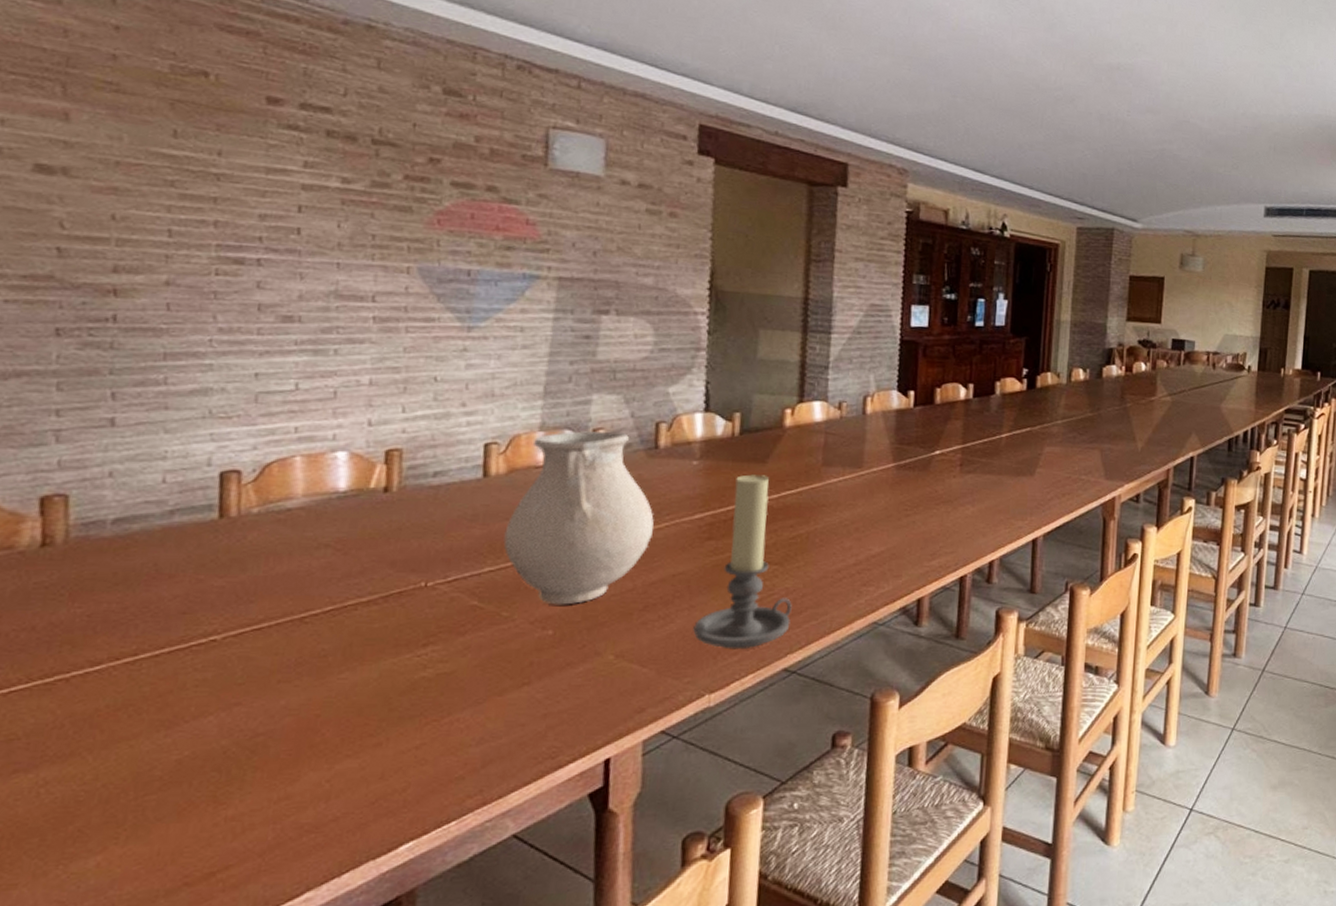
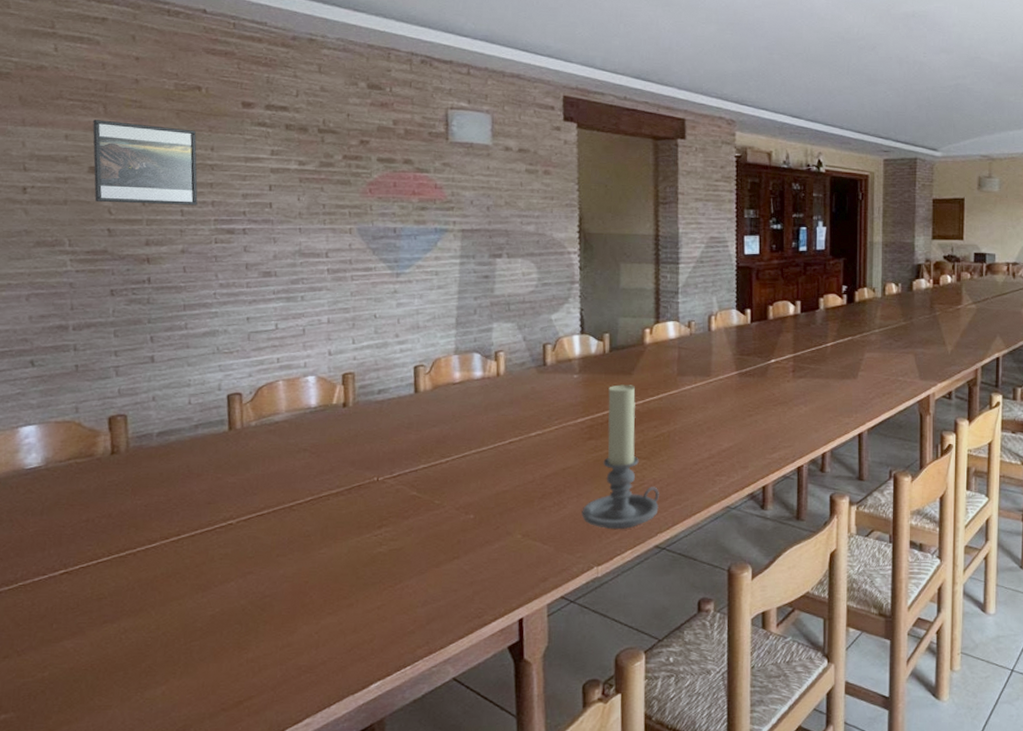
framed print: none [39,102,198,225] -> present [92,120,198,206]
vase: present [503,430,654,605] -> none [433,352,546,495]

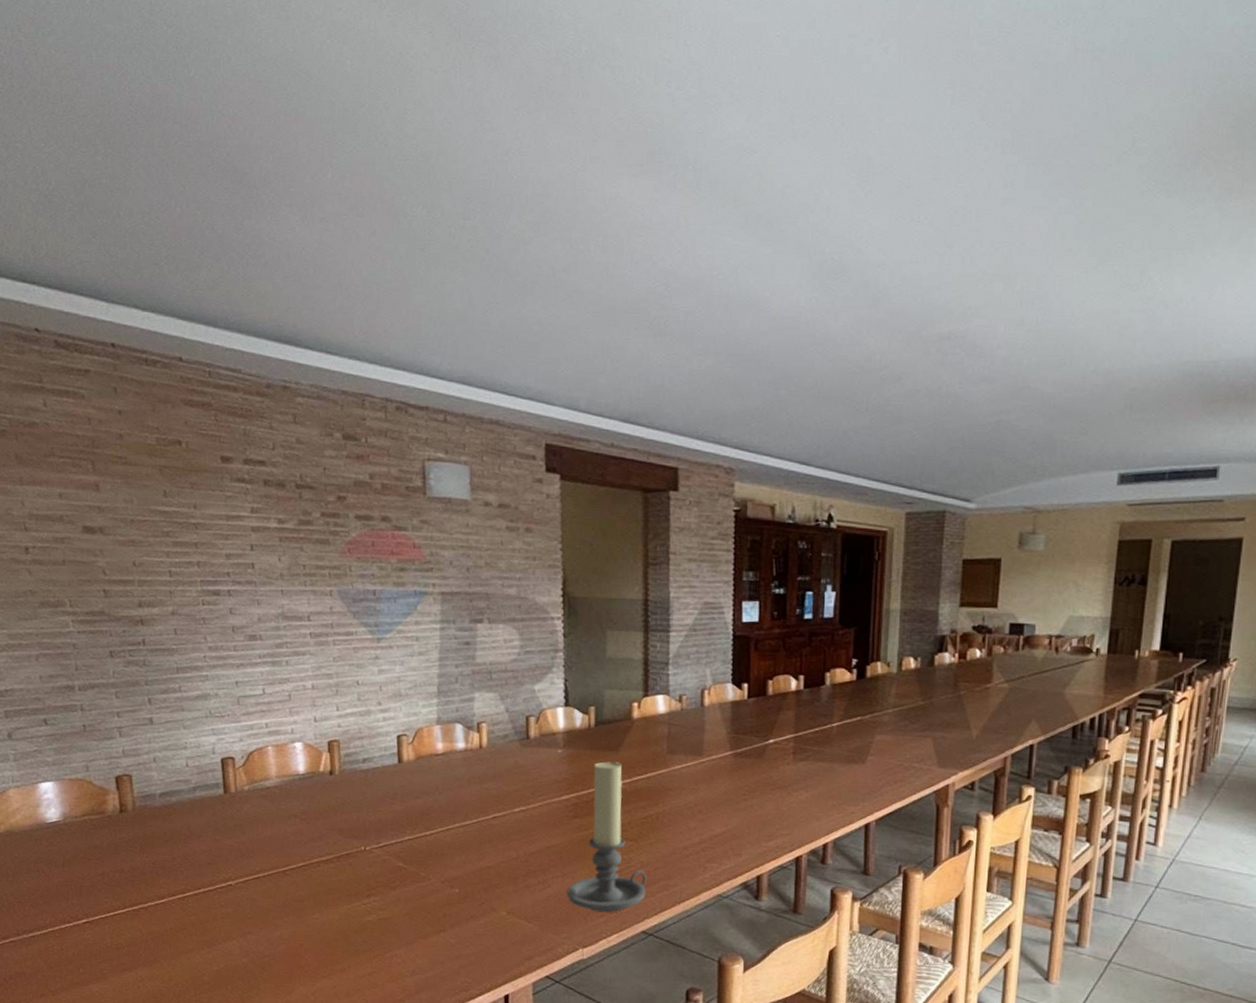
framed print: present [92,120,198,206] -> none [83,477,184,566]

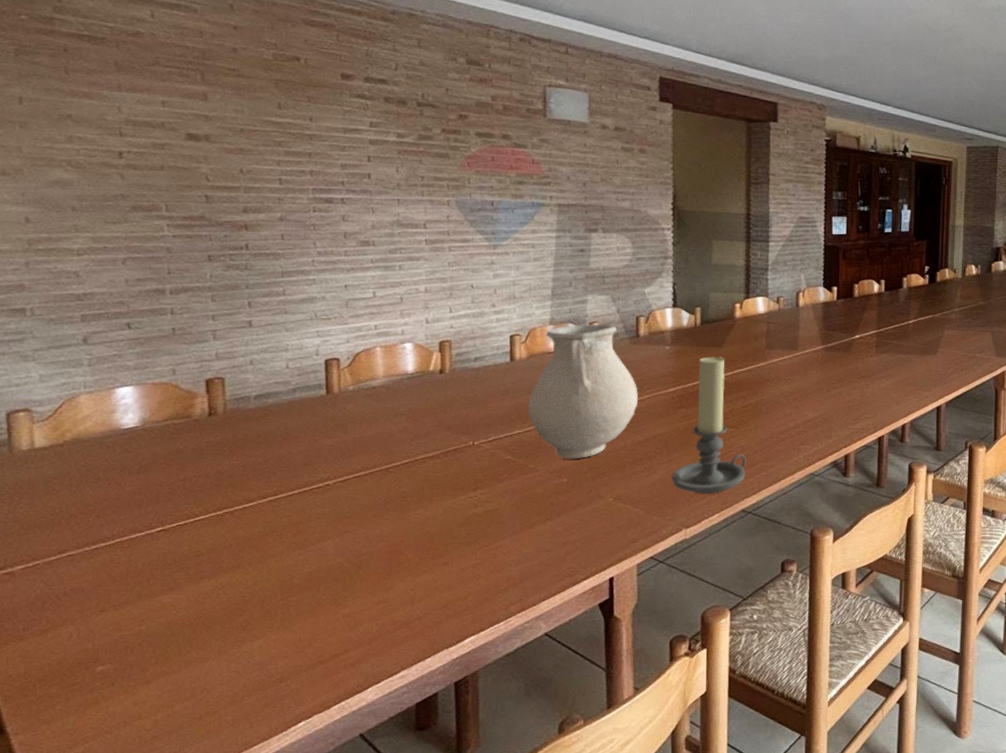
vase: none [417,723,530,869] -> present [527,323,638,459]

